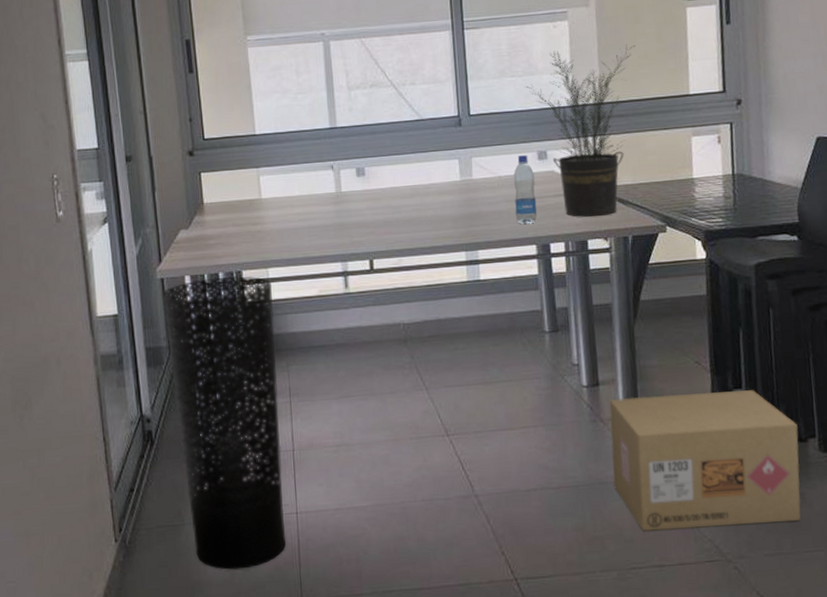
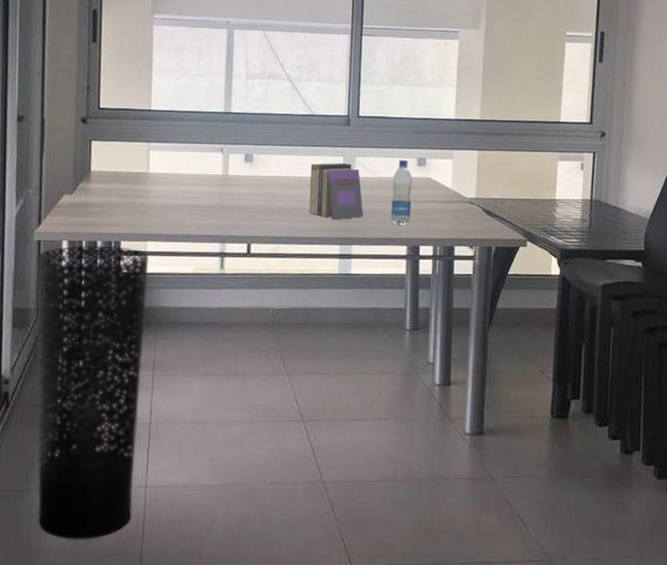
books: none [425,165,486,226] -> present [309,162,363,220]
potted plant: present [524,45,636,217] -> none [412,66,517,225]
cardboard box: present [609,390,801,531] -> none [454,399,625,528]

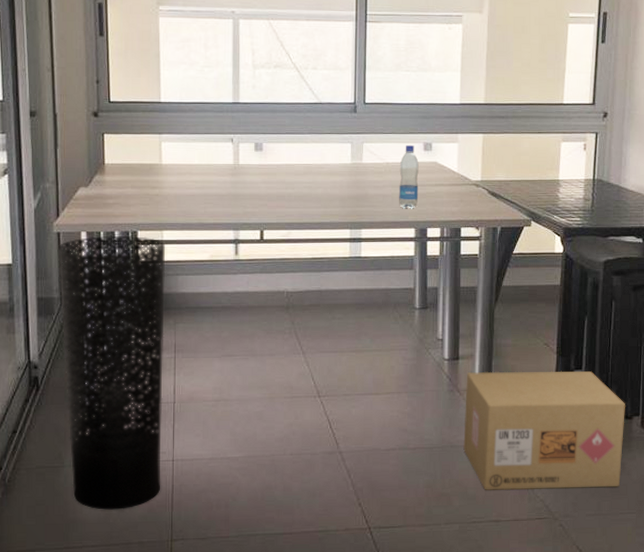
books: present [309,162,363,220] -> none [319,149,372,205]
cardboard box: none [454,399,625,528] -> present [463,371,625,490]

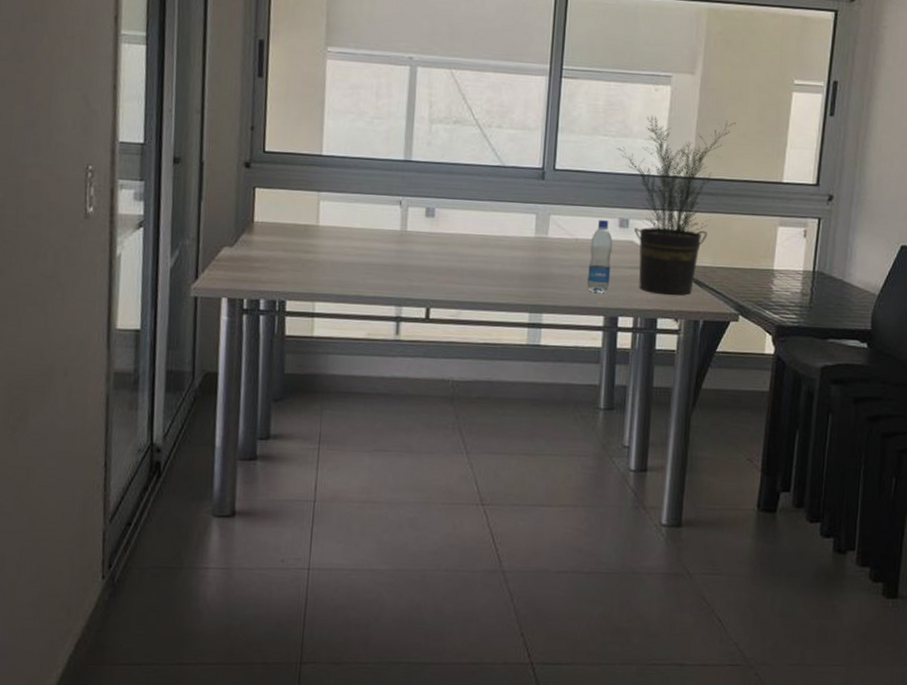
umbrella stand: present [57,235,166,510] -> none [190,303,316,623]
potted plant: none [417,51,521,207] -> present [616,115,736,295]
cardboard box: present [463,371,625,490] -> none [647,487,839,634]

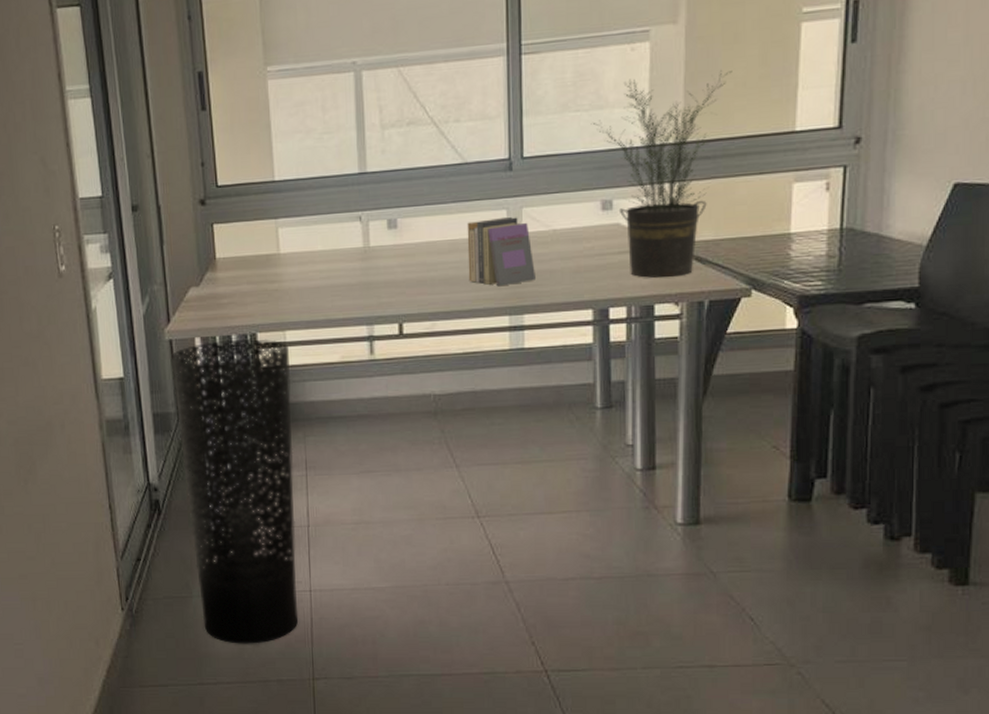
umbrella stand: none [190,303,316,623] -> present [170,338,299,644]
books: none [495,220,557,285] -> present [467,216,536,287]
bottle: present [587,219,613,294] -> none [570,204,597,286]

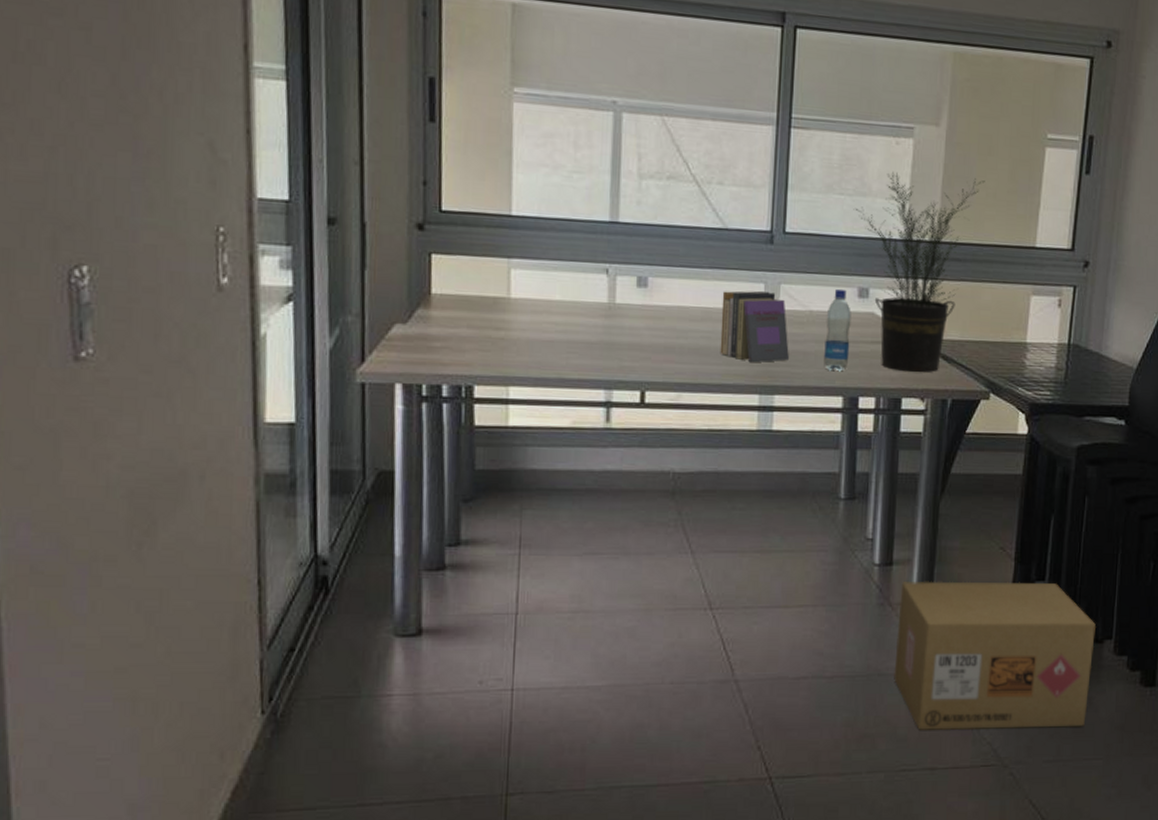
umbrella stand: present [170,338,299,644] -> none [360,389,511,755]
bottle: none [570,204,597,286] -> present [824,288,851,372]
cardboard box: none [664,480,890,629] -> present [894,581,1096,730]

